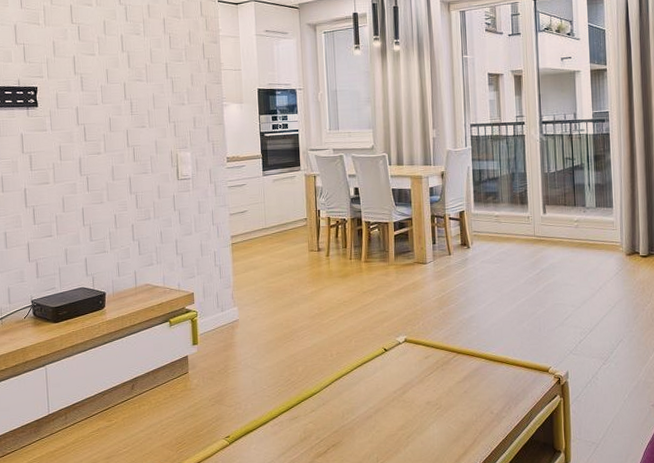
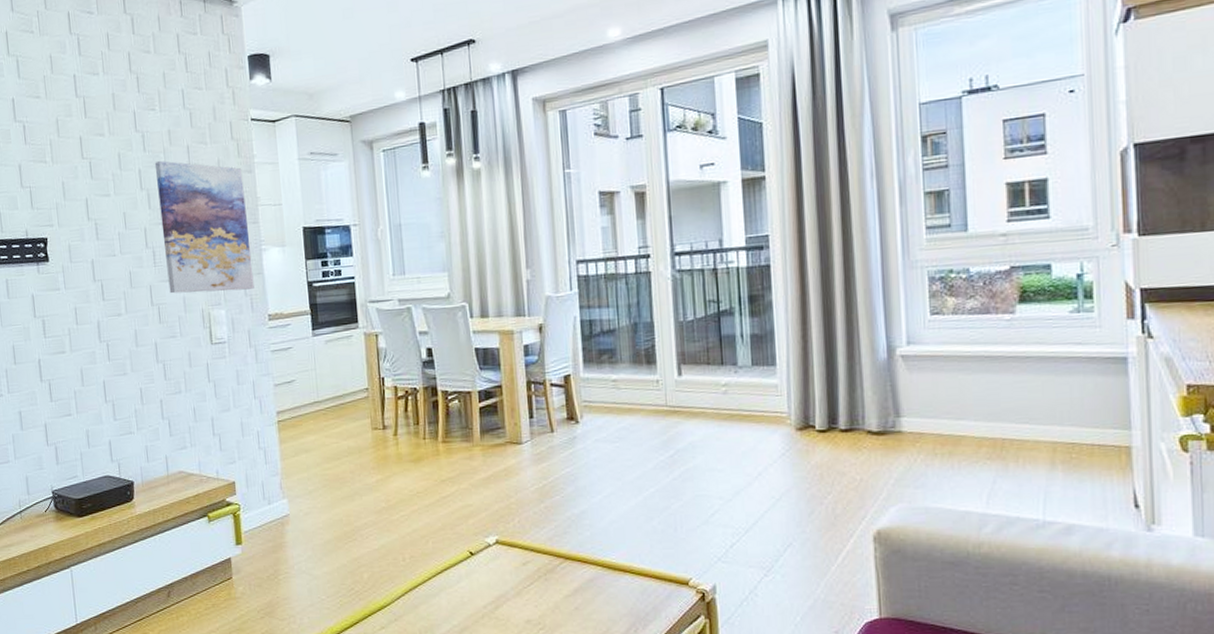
wall art: none [135,29,216,138] -> present [154,161,254,294]

